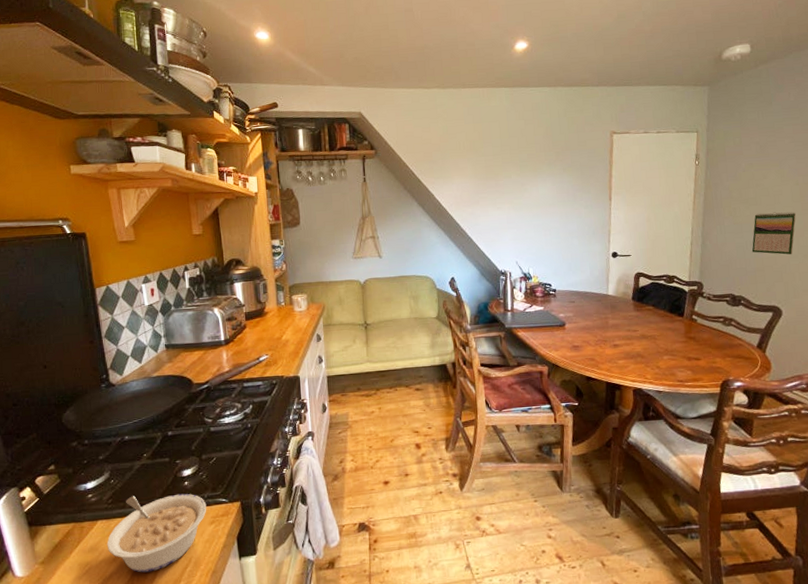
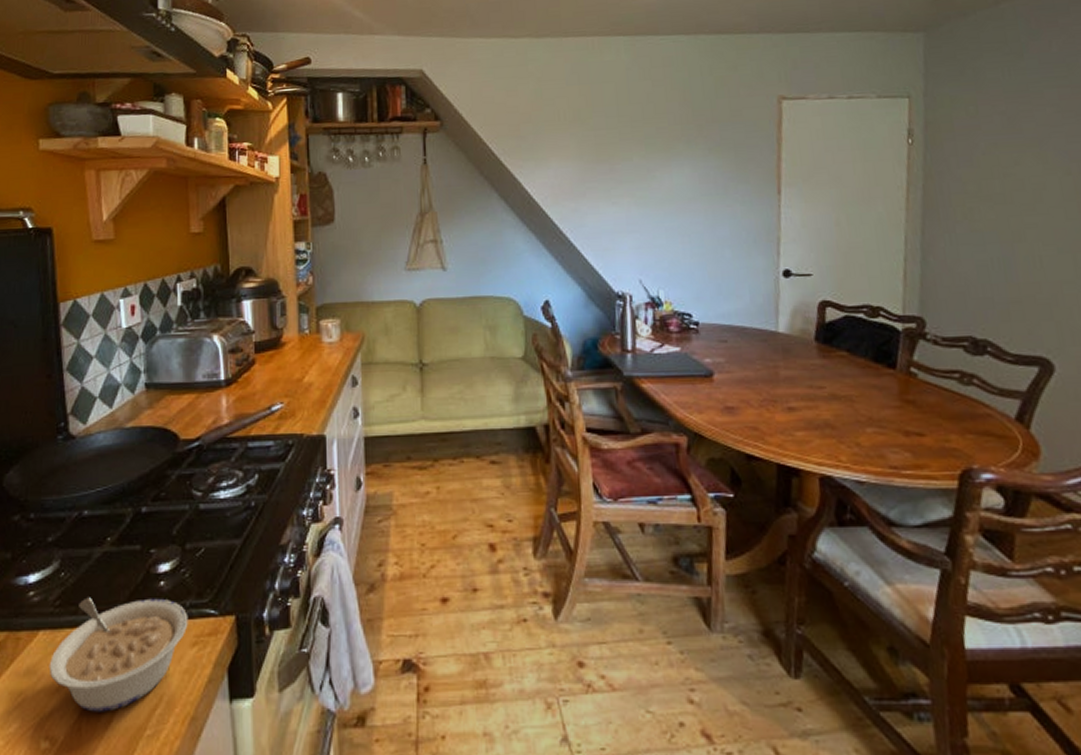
calendar: present [752,212,796,255] -> none [1001,214,1070,279]

